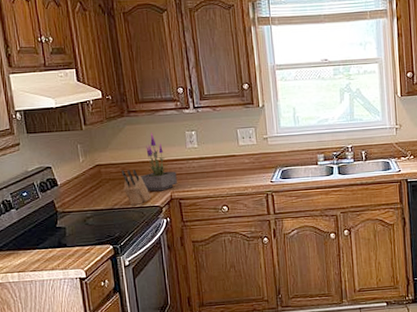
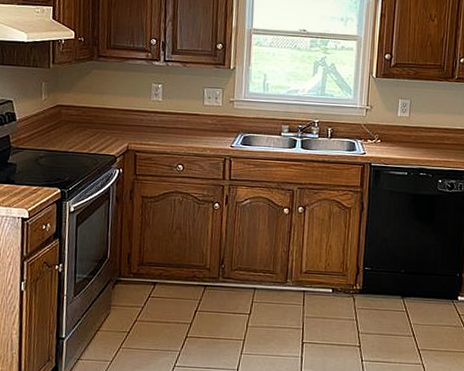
knife block: present [121,169,152,205] -> none [81,113,108,151]
potted plant: present [141,132,177,192] -> none [100,79,137,141]

